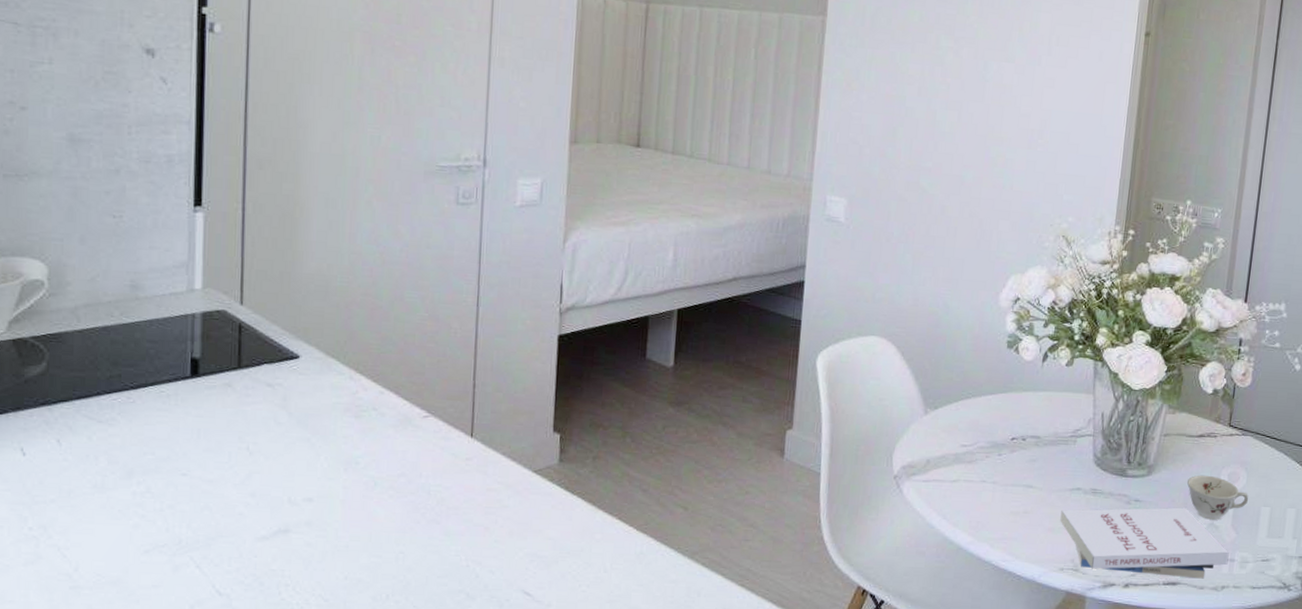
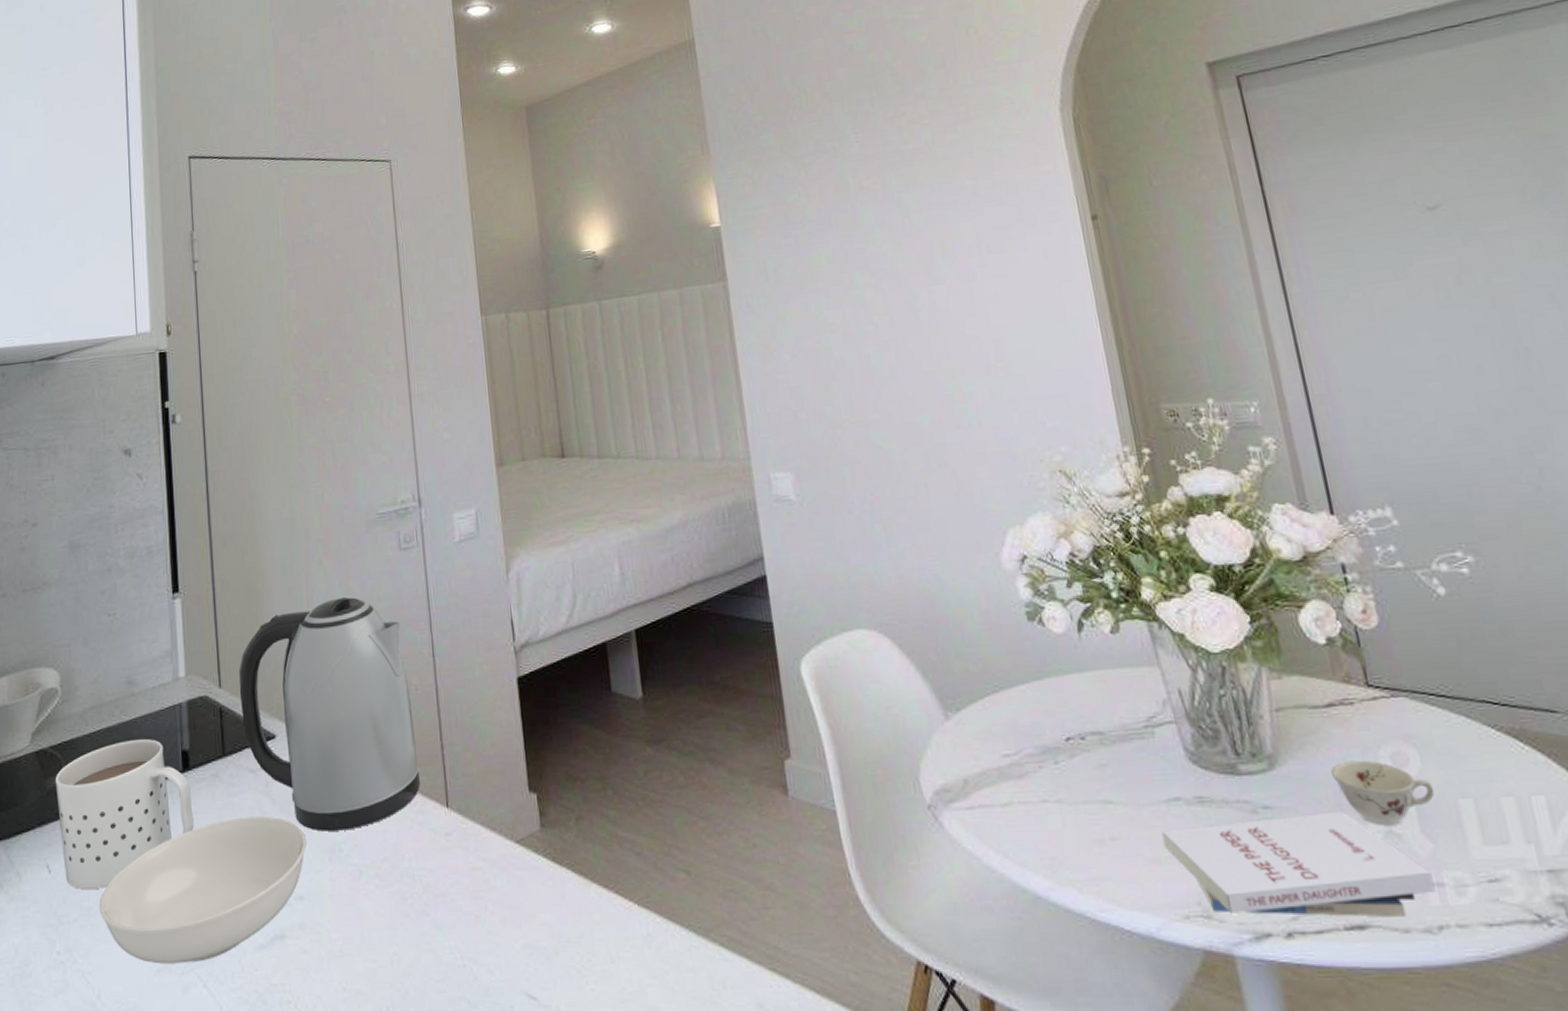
mug: none [35,341,199,475] -> present [55,739,194,890]
bowl: none [81,425,322,547] -> present [98,816,306,964]
kettle: none [263,239,449,447] -> present [238,597,420,832]

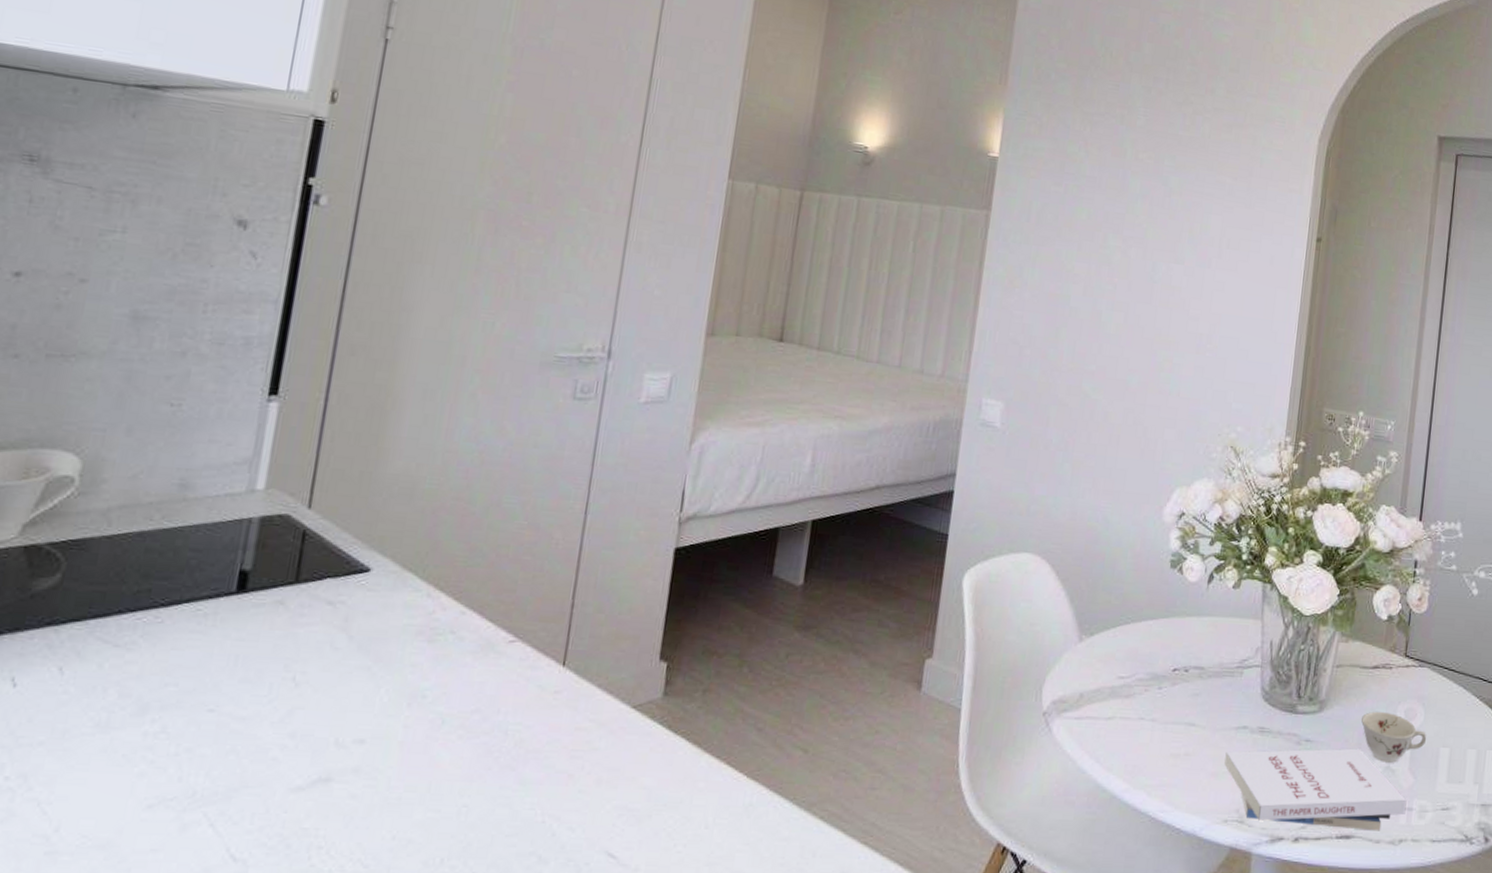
mug: present [55,739,194,890] -> none [37,549,243,711]
bowl: present [98,816,306,964] -> none [79,650,384,800]
kettle: present [238,597,420,832] -> none [330,436,555,677]

